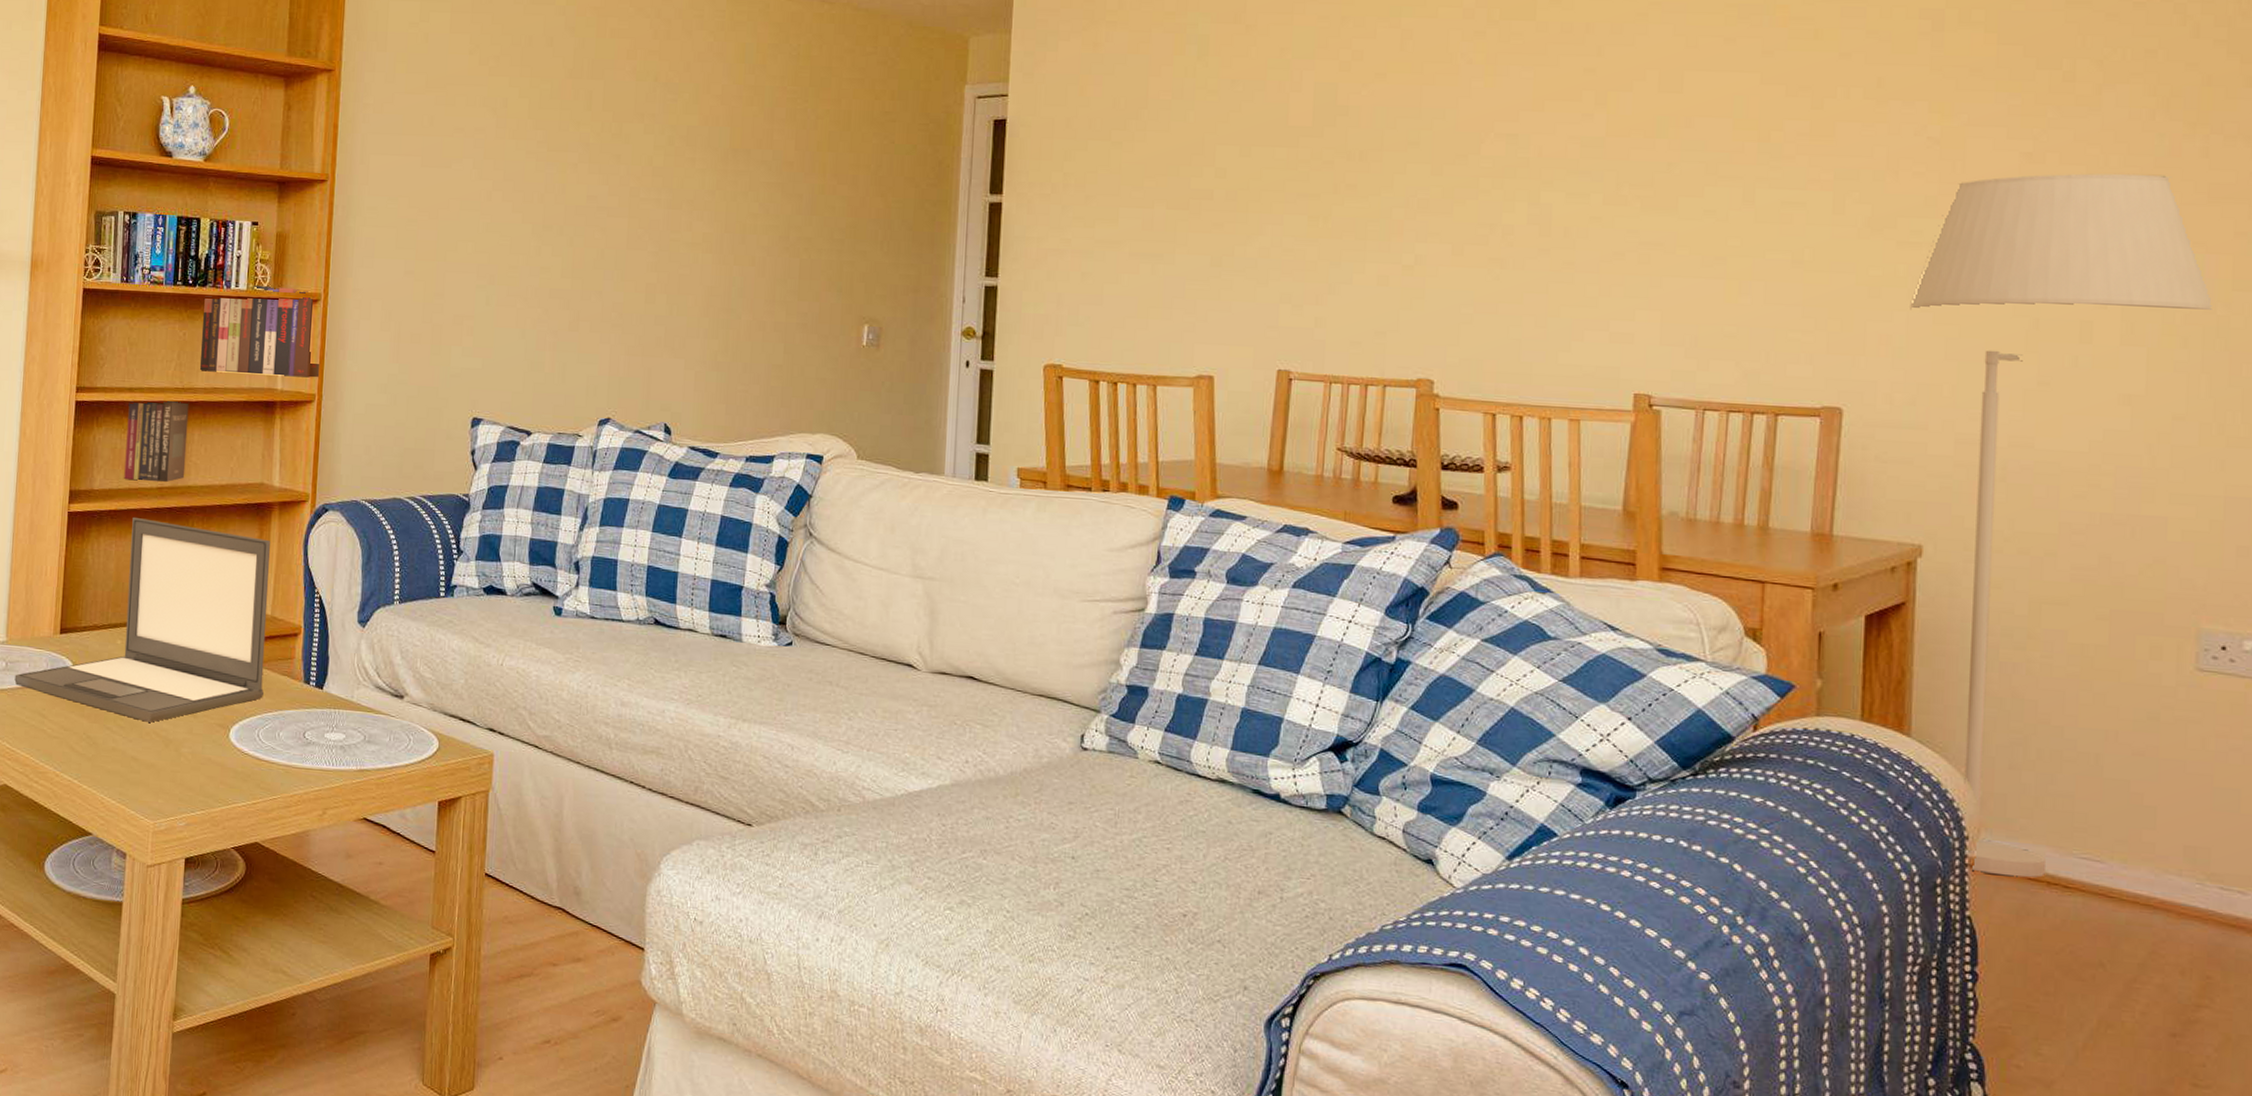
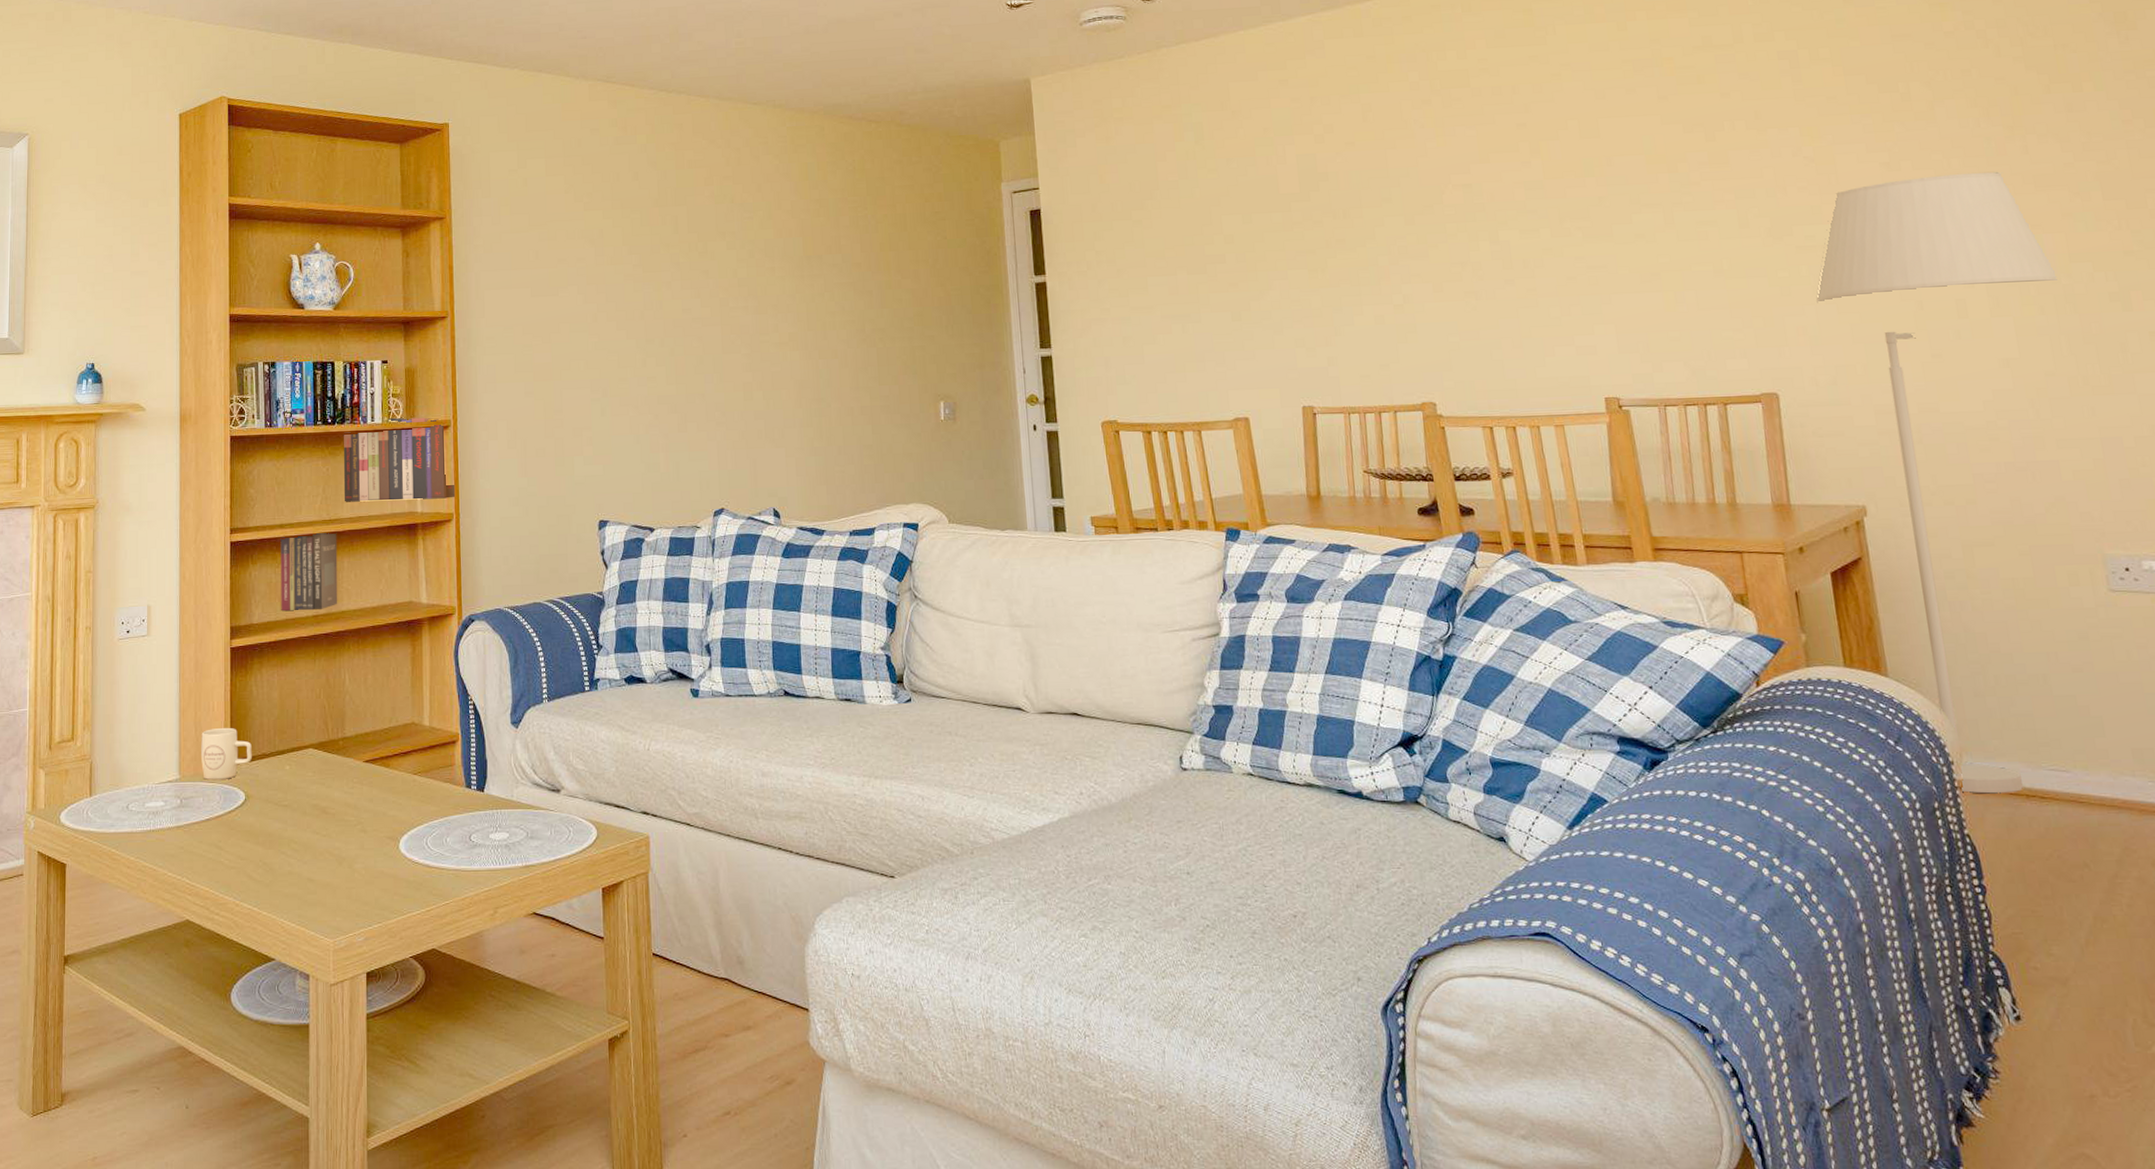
laptop: present [14,516,270,723] -> none [190,645,428,843]
mug: none [29,593,84,648] -> present [200,727,253,781]

